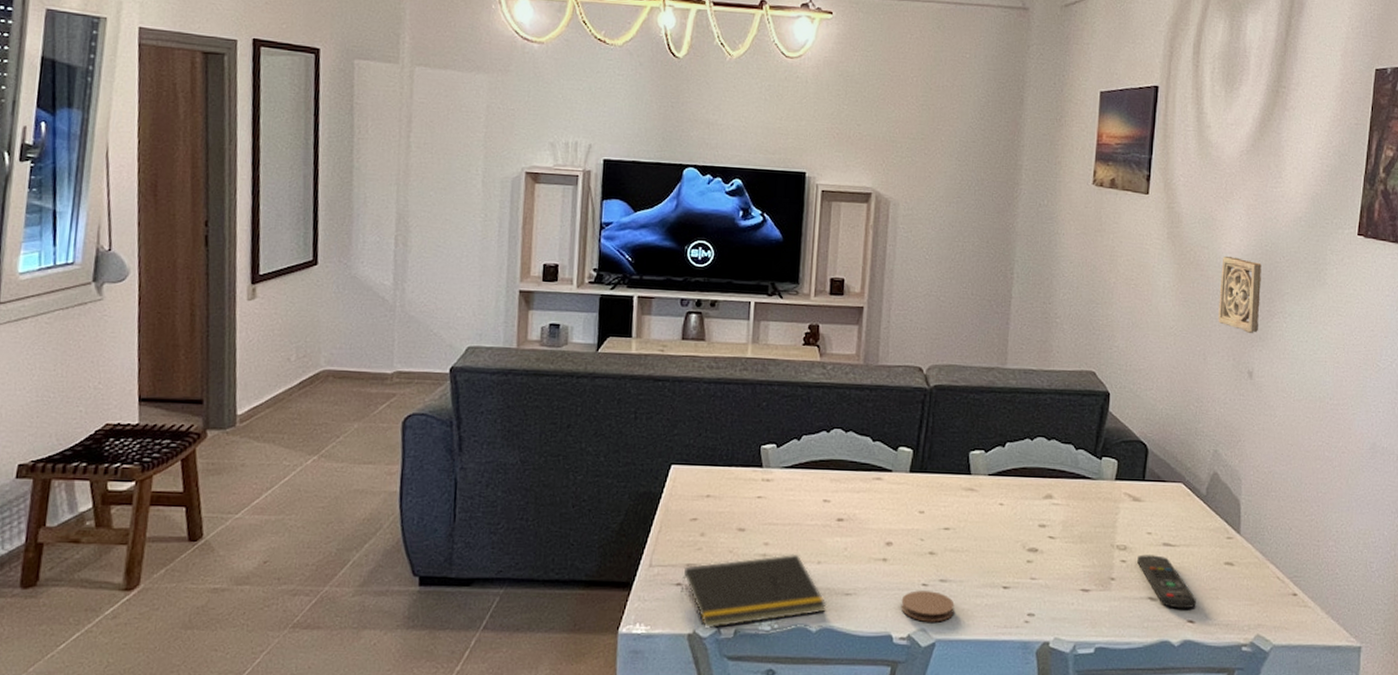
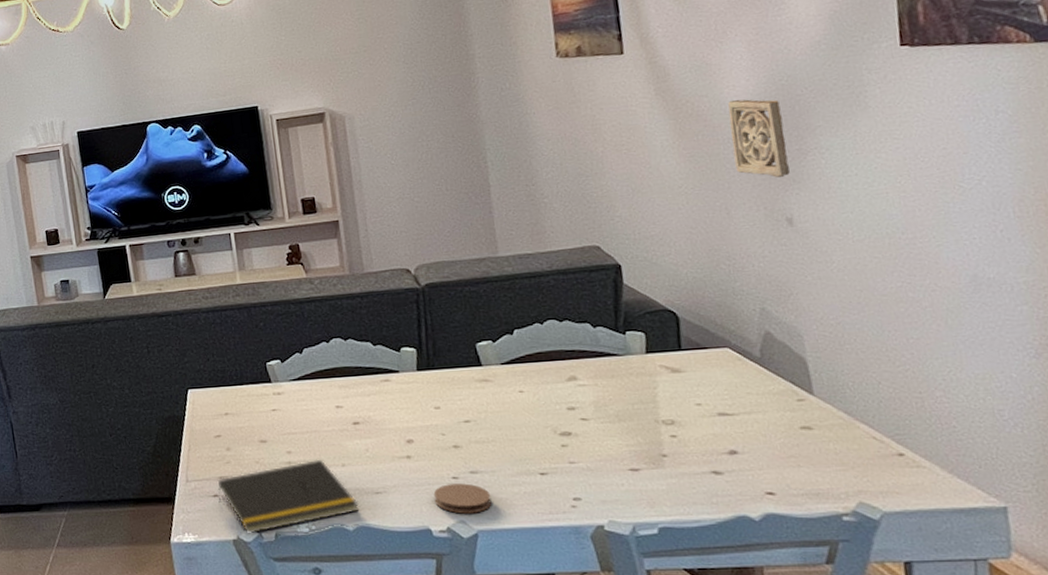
remote control: present [1137,554,1196,609] -> none [689,426,773,481]

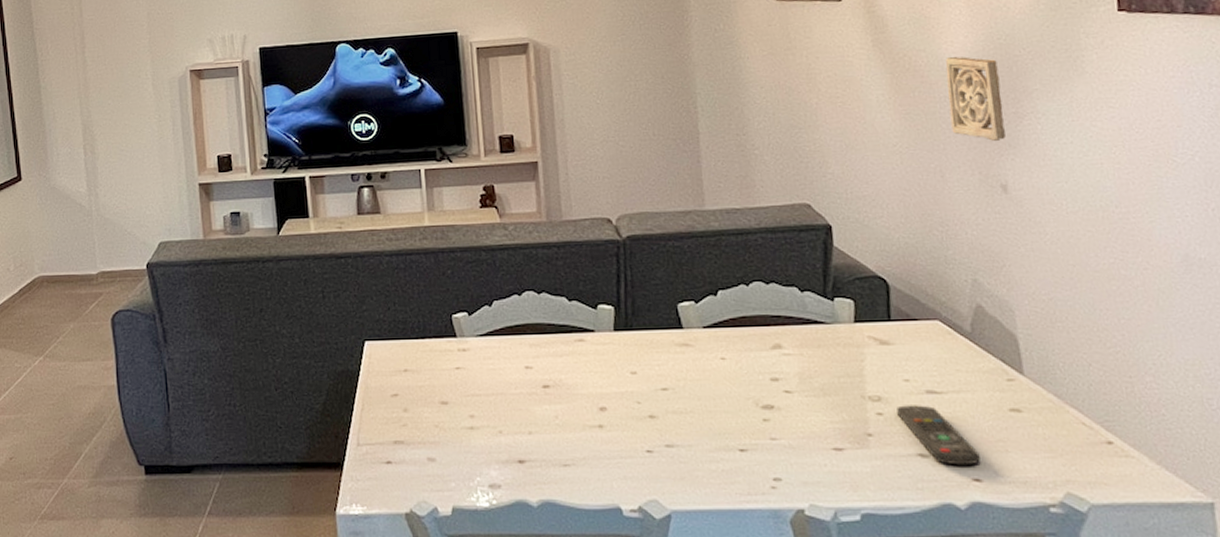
notepad: present [217,459,359,534] -> none [391,425,545,507]
coaster: present [433,483,492,514] -> none [625,458,688,492]
remote control: none [689,426,773,481] -> present [896,405,981,466]

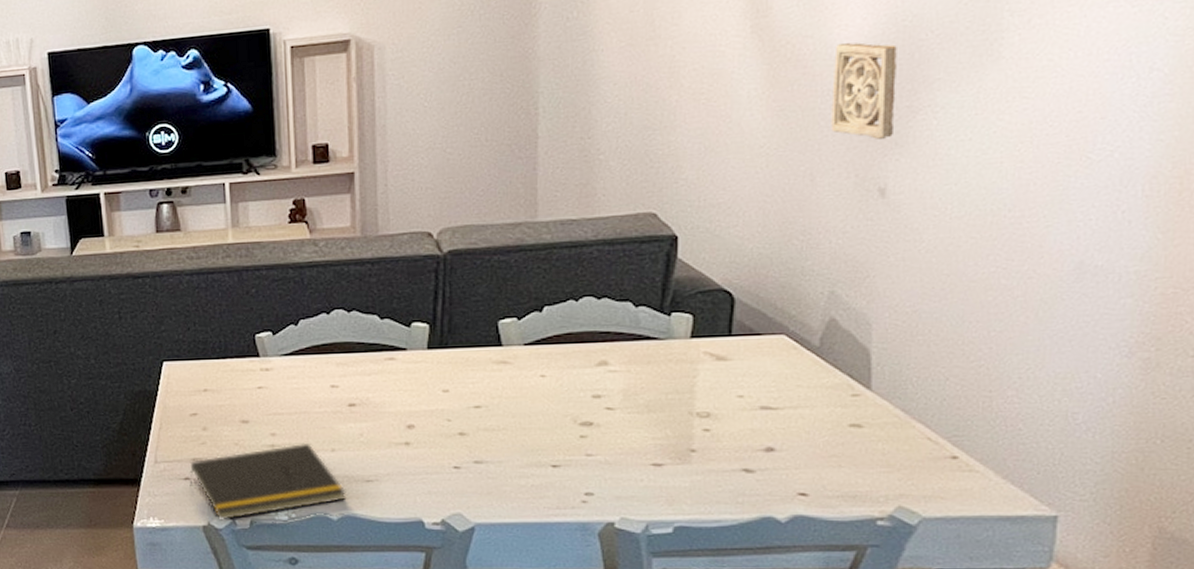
notepad: none [391,425,545,507] -> present [189,443,346,520]
remote control: present [896,405,981,466] -> none [726,421,809,480]

